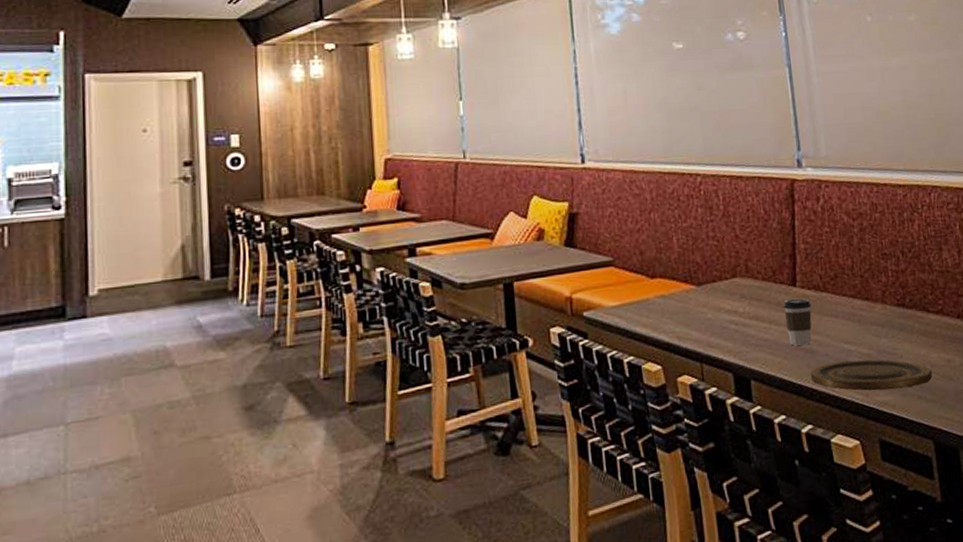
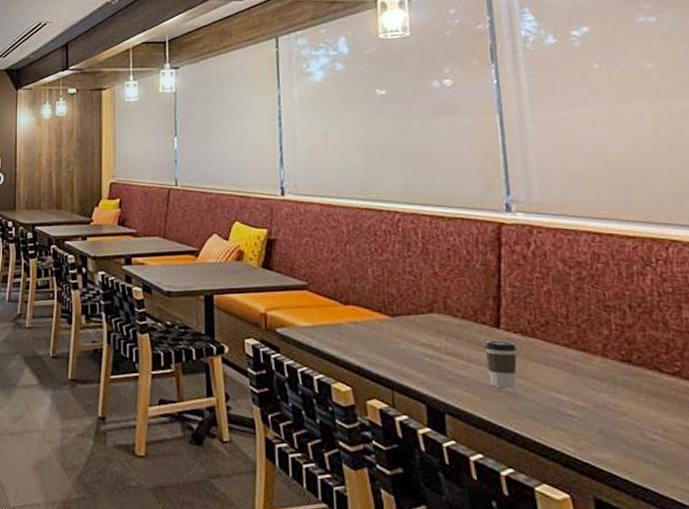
plate: present [811,359,932,391] -> none [514,410,665,449]

